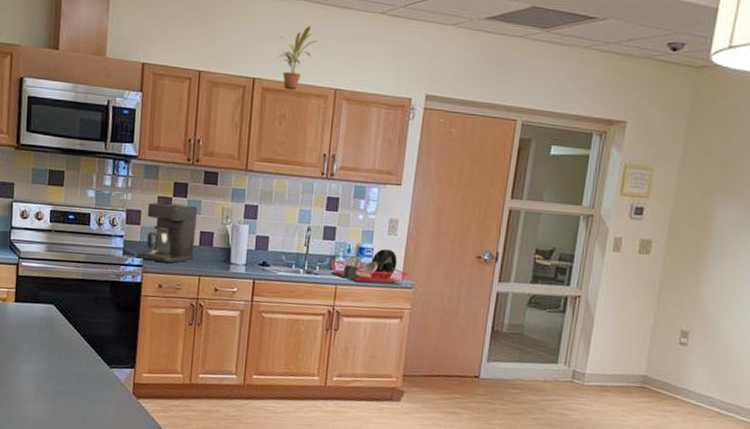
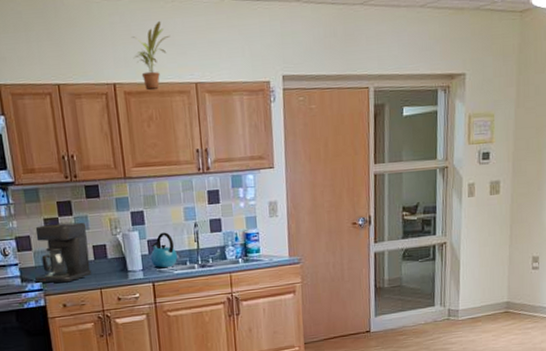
kettle: none [256,230,284,268] -> present [150,232,178,269]
dish rack: present [330,249,408,286] -> none [221,231,293,268]

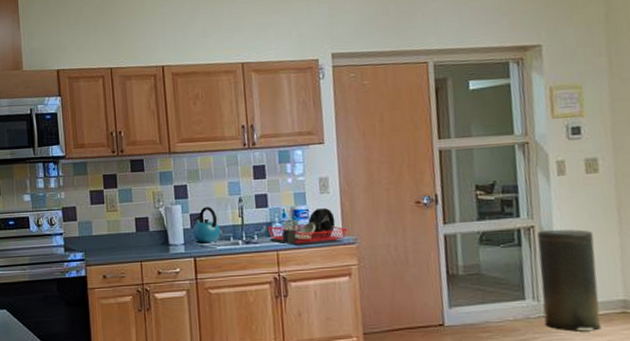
coffee maker: present [35,222,92,283] -> none [78,194,133,254]
potted plant: present [132,21,171,91] -> none [181,9,218,72]
dish rack: none [221,231,293,268] -> present [267,208,348,247]
pedal bin: none [447,244,490,330] -> present [537,229,601,332]

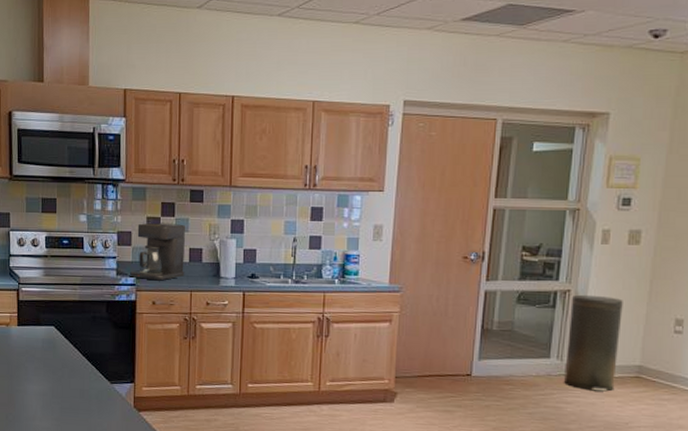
coffee maker: none [78,194,133,254] -> present [130,222,186,281]
kettle: present [192,206,221,243] -> none [244,243,272,279]
dish rack: present [267,208,348,247] -> none [317,255,395,291]

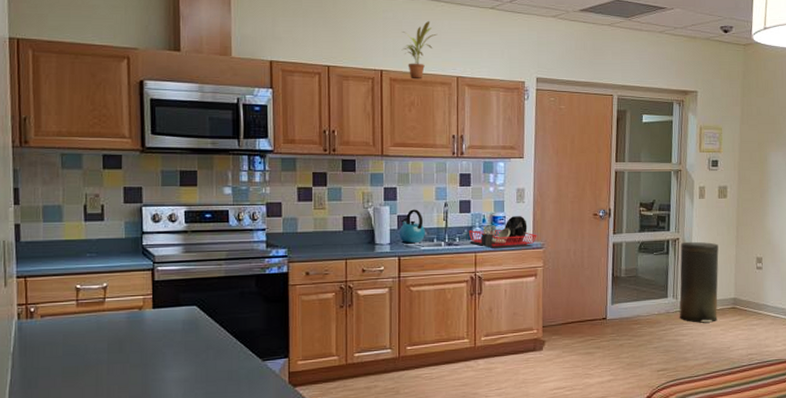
coffee maker: present [130,222,186,281] -> none [281,192,339,251]
kettle: none [244,243,272,279] -> present [399,209,425,244]
potted plant: none [254,41,294,105] -> present [401,21,438,79]
dish rack: none [317,255,395,291] -> present [468,216,537,249]

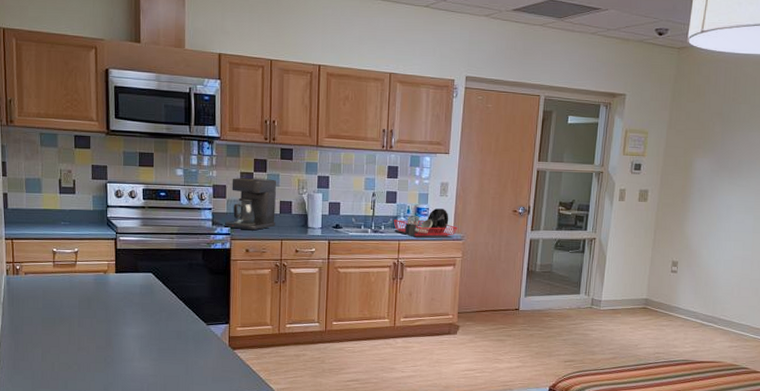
coffee maker: none [281,192,339,251] -> present [225,177,277,231]
kettle: present [399,209,425,244] -> none [330,197,354,229]
potted plant: present [401,21,438,79] -> none [339,18,373,75]
pedal bin: present [679,241,719,323] -> none [590,242,635,320]

